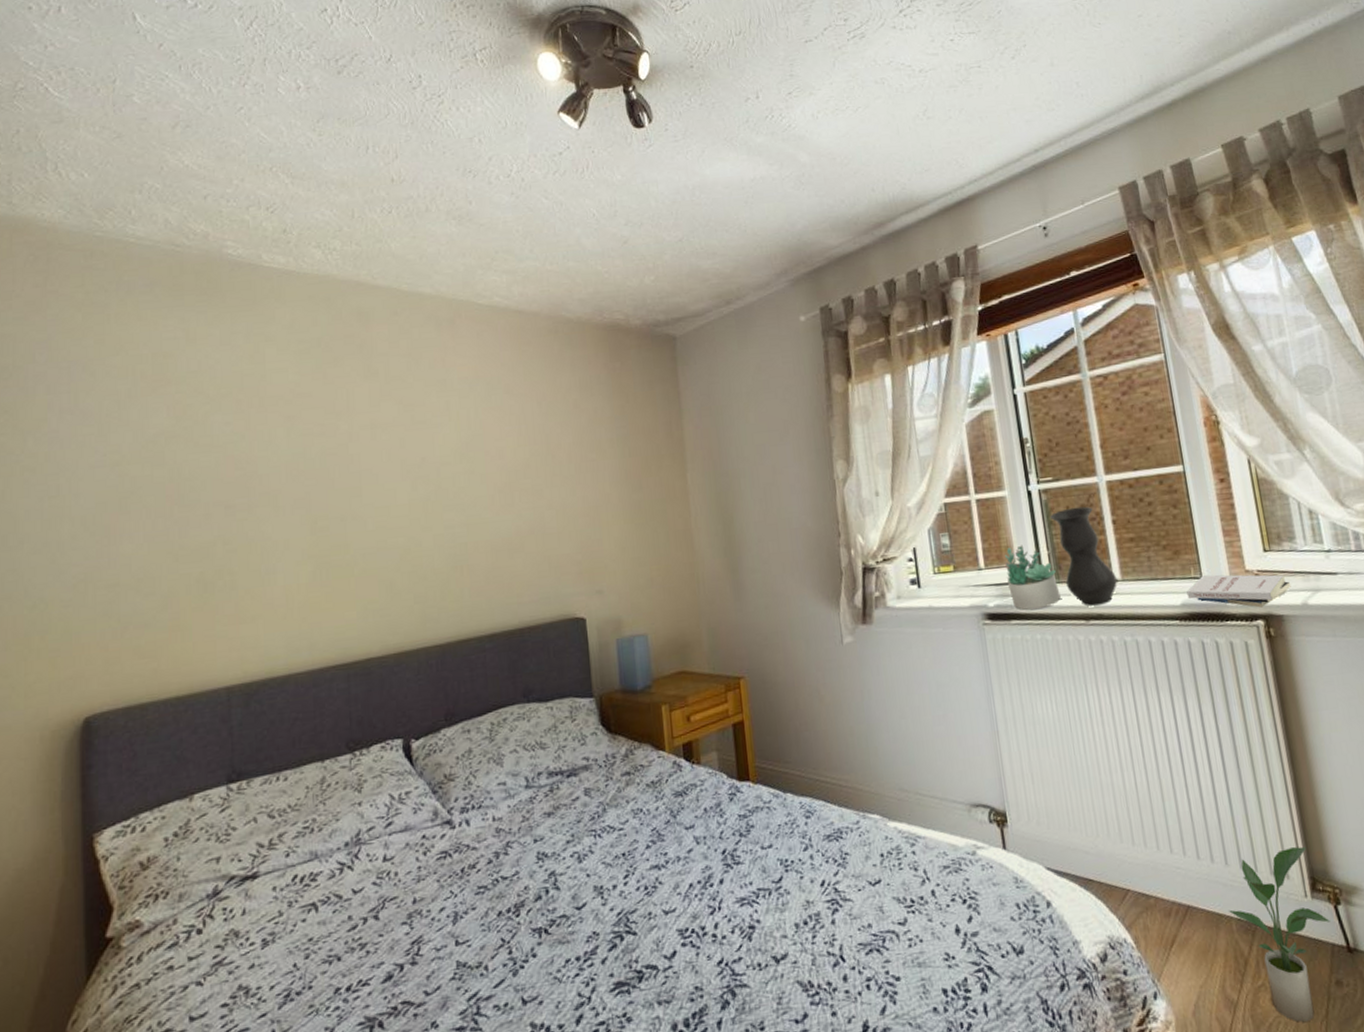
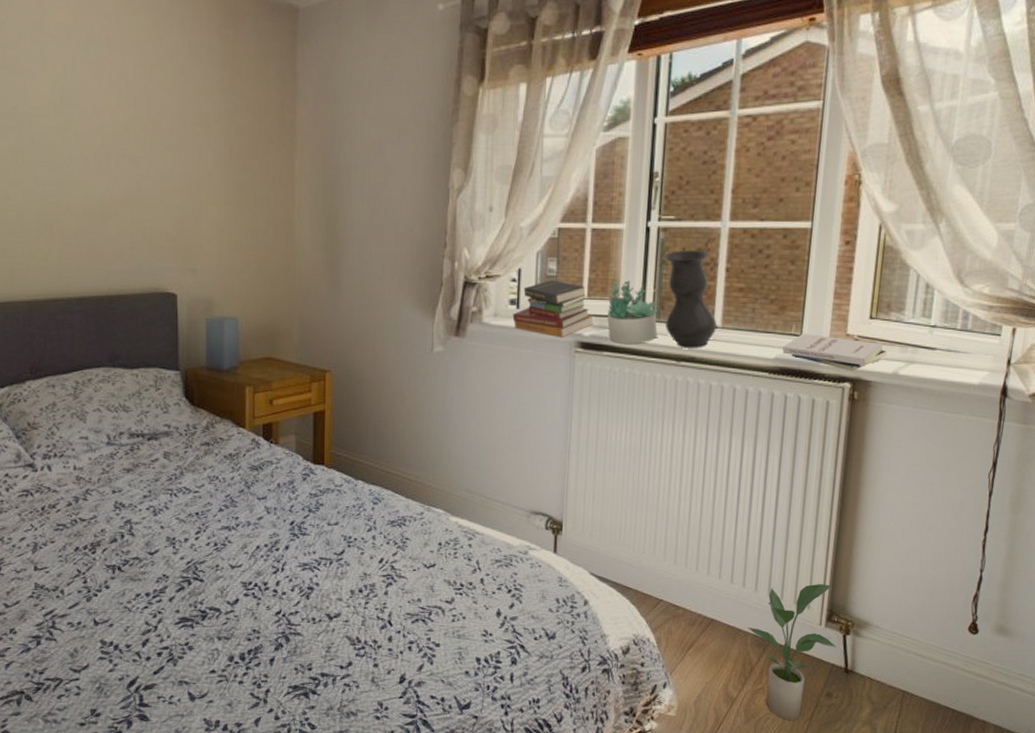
books: none [915,554,996,613] -> present [512,280,594,338]

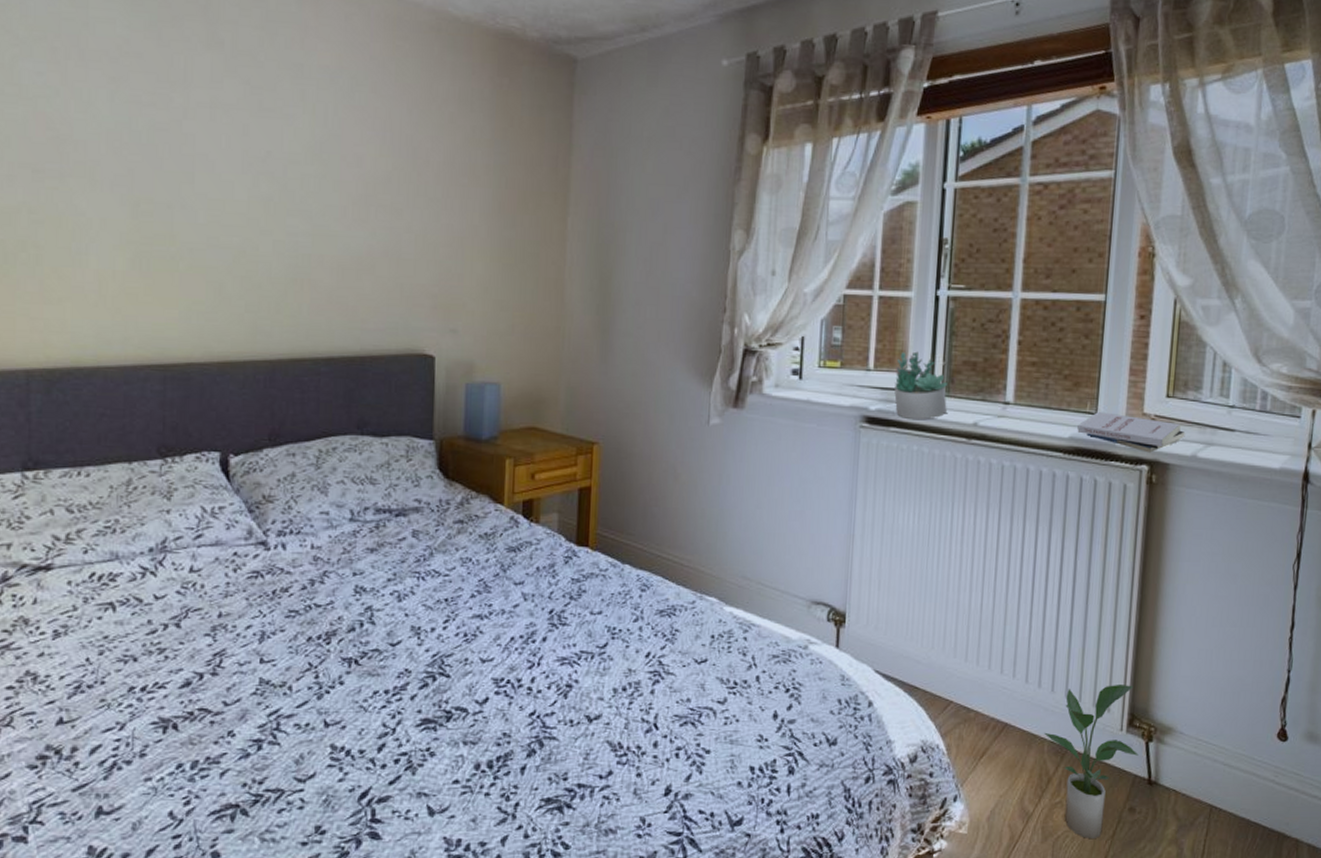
books: present [512,280,594,338] -> none [794,349,881,412]
vase: present [664,250,717,350] -> none [954,320,1009,427]

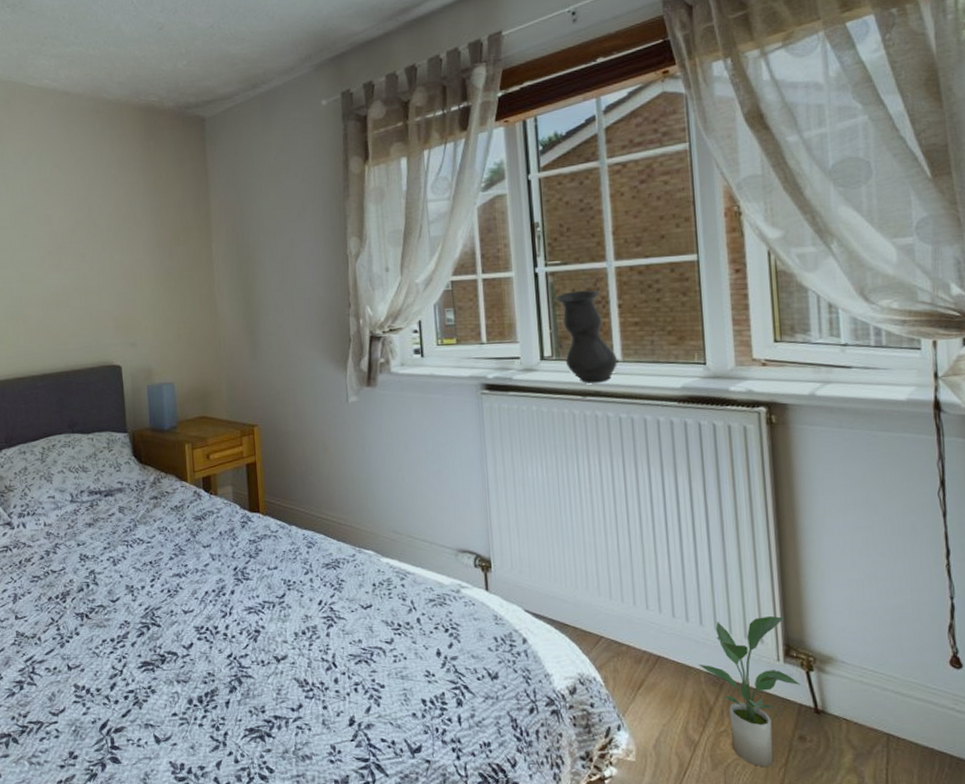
succulent plant: present [894,351,949,421] -> none [506,323,559,384]
vase: none [954,320,1009,427] -> present [555,290,617,385]
books: present [1077,412,1185,453] -> none [688,361,800,395]

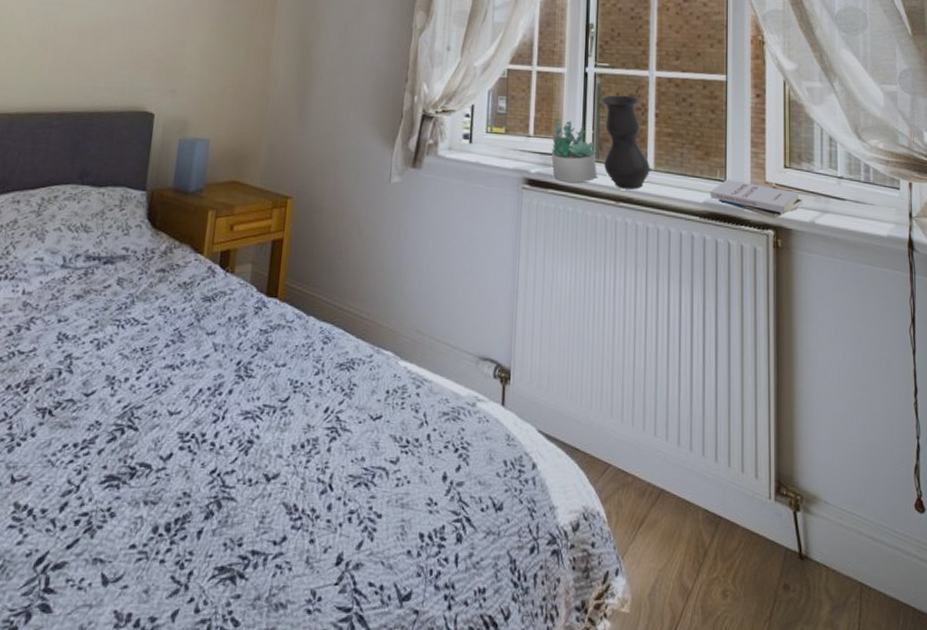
succulent plant: none [506,323,559,384] -> present [551,120,598,184]
books: none [688,361,800,395] -> present [710,180,803,219]
potted plant: present [699,616,800,766] -> none [698,449,788,620]

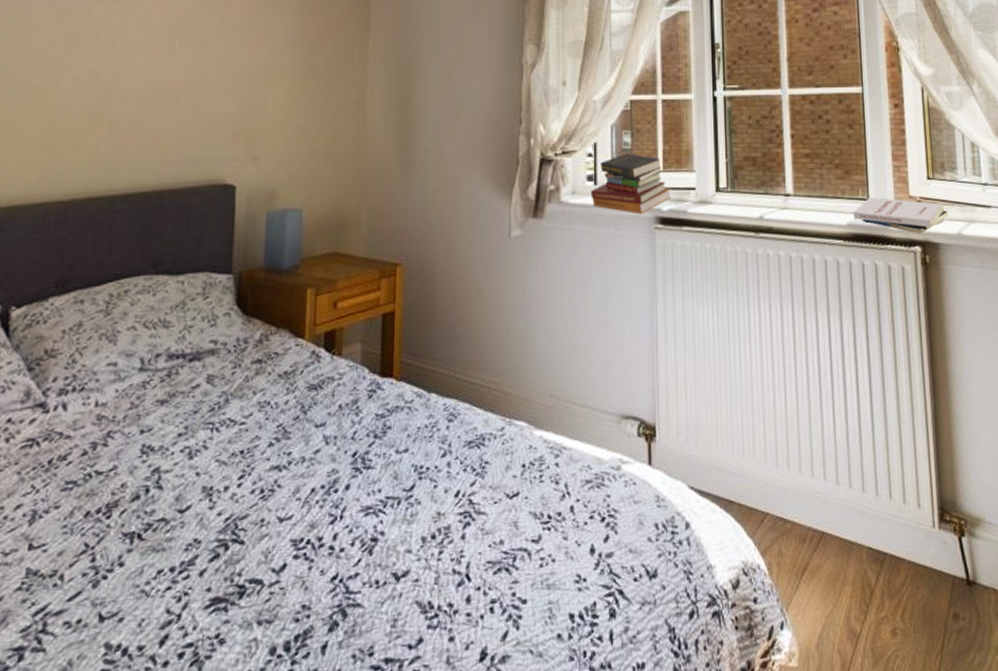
books: none [465,117,540,174] -> present [590,153,671,215]
succulent plant: present [551,120,598,184] -> none [683,150,734,218]
vase: present [601,95,650,191] -> none [732,117,789,220]

